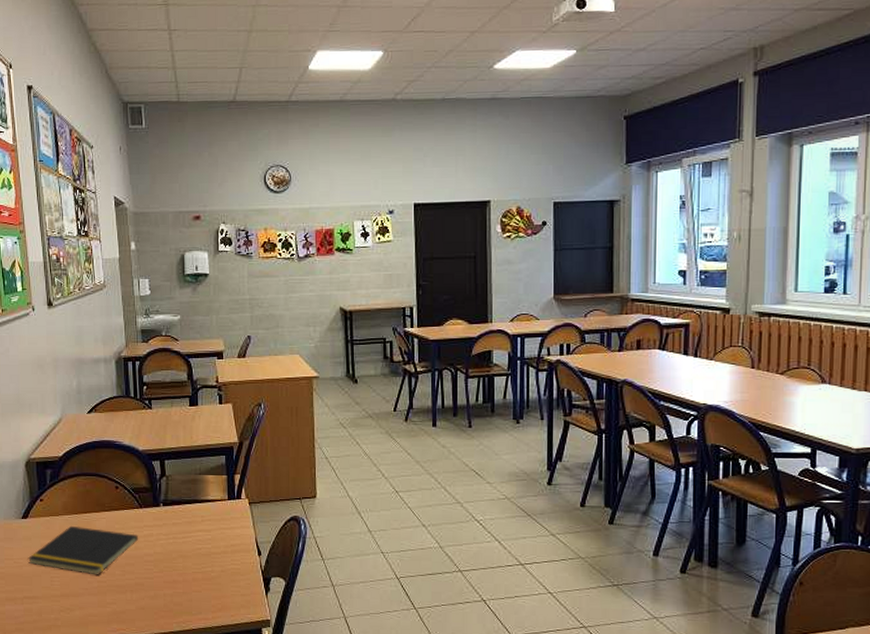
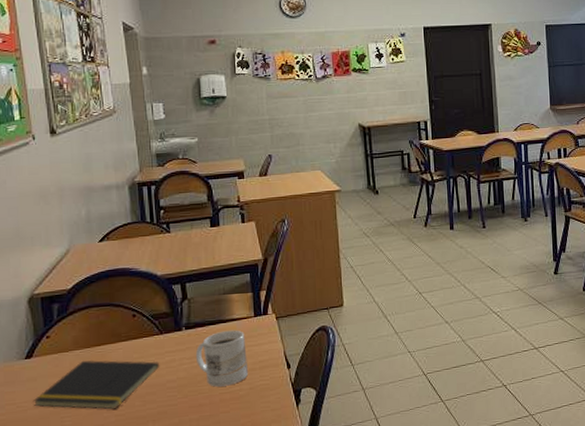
mug: none [171,511,221,566] -> present [195,330,249,387]

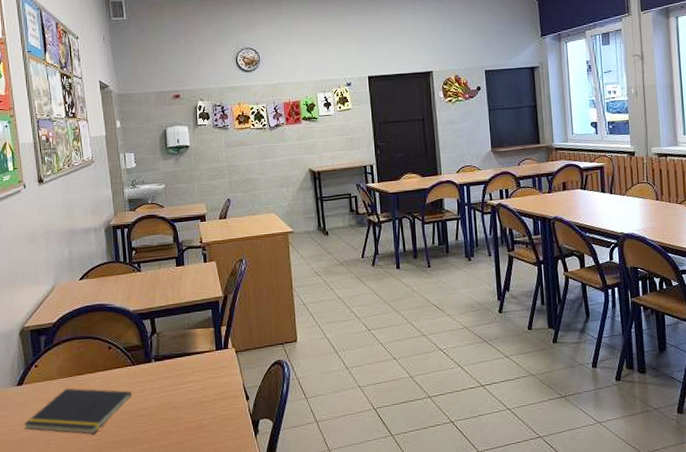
mug: present [195,330,249,387] -> none [163,362,211,416]

